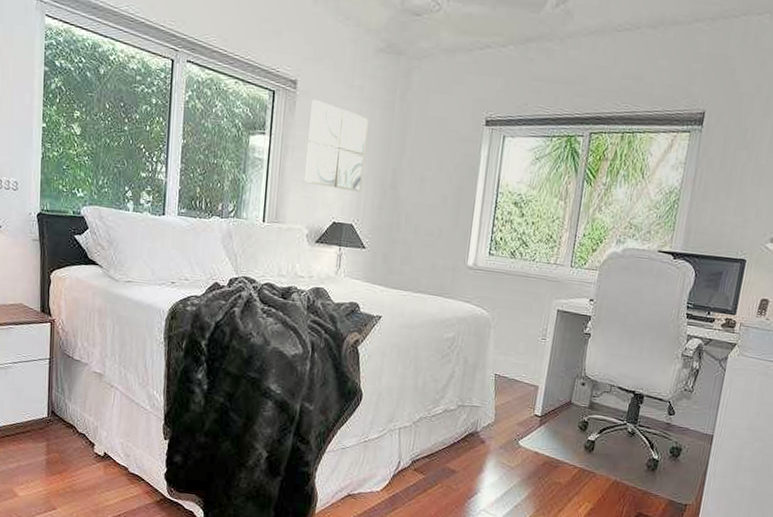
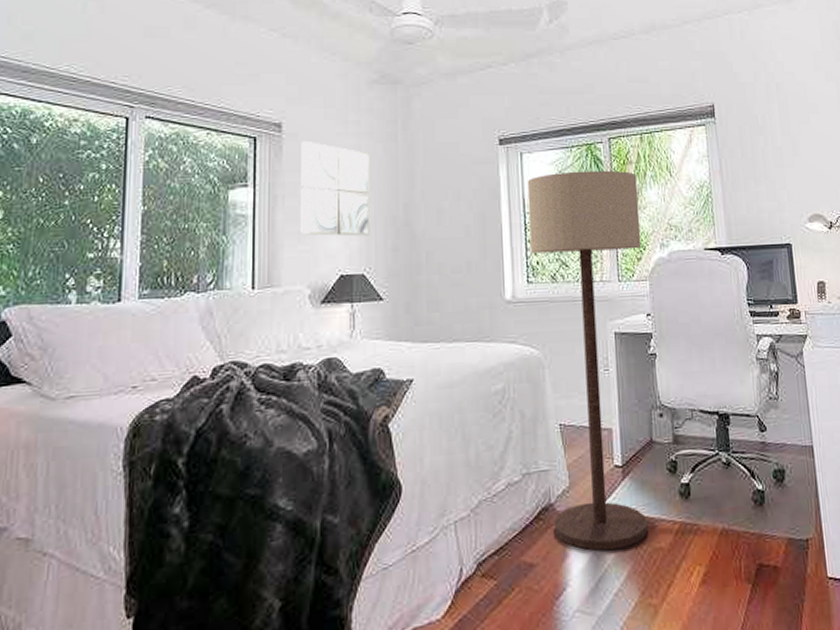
floor lamp: none [475,159,610,476] -> present [527,170,648,551]

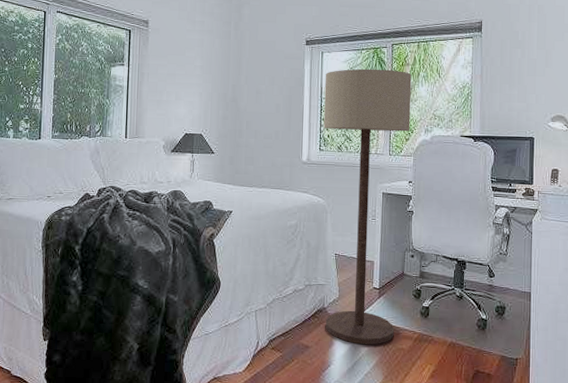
wall art: present [301,140,370,237] -> none [159,34,209,107]

